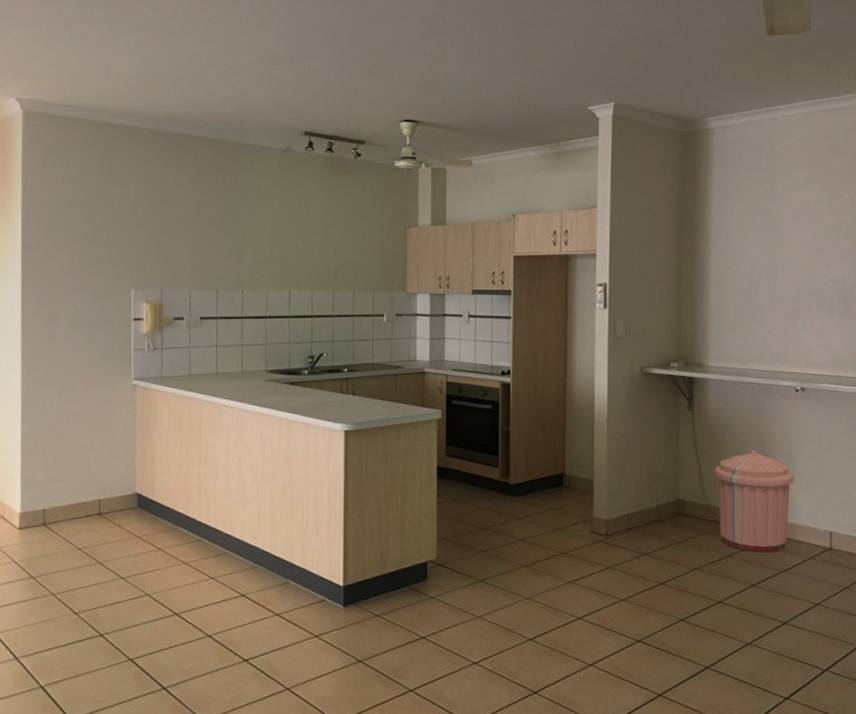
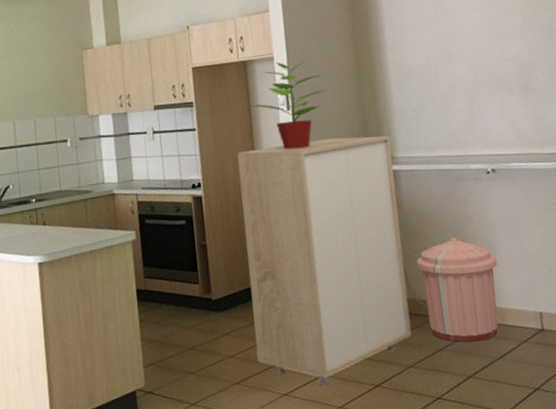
storage cabinet: none [547,340,704,577] -> present [238,135,412,385]
potted plant: none [569,256,645,347] -> present [251,58,326,150]

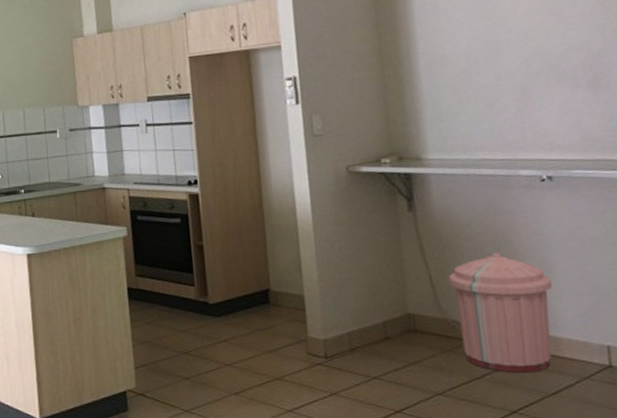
storage cabinet: present [238,135,412,385] -> none [239,134,442,405]
potted plant: present [251,58,326,150] -> none [255,47,342,148]

